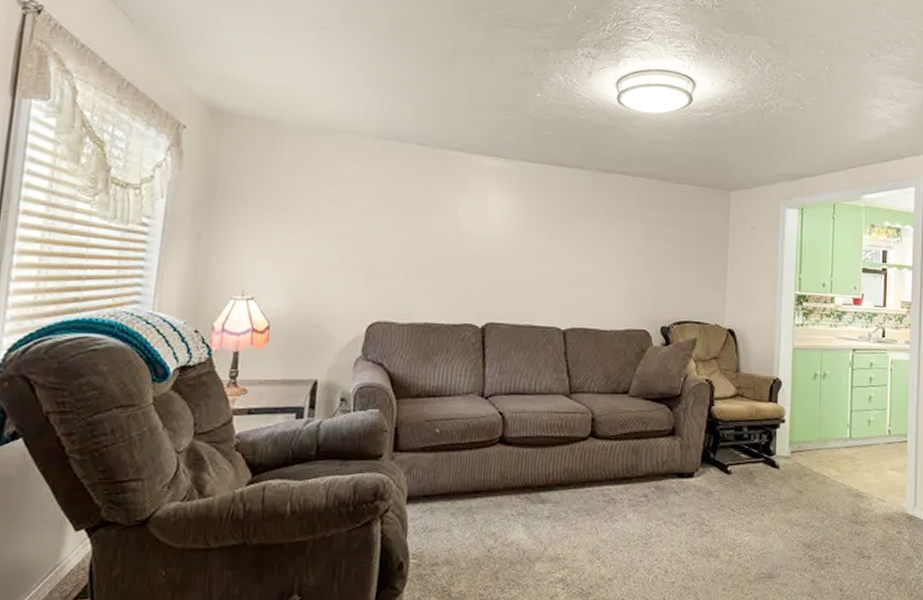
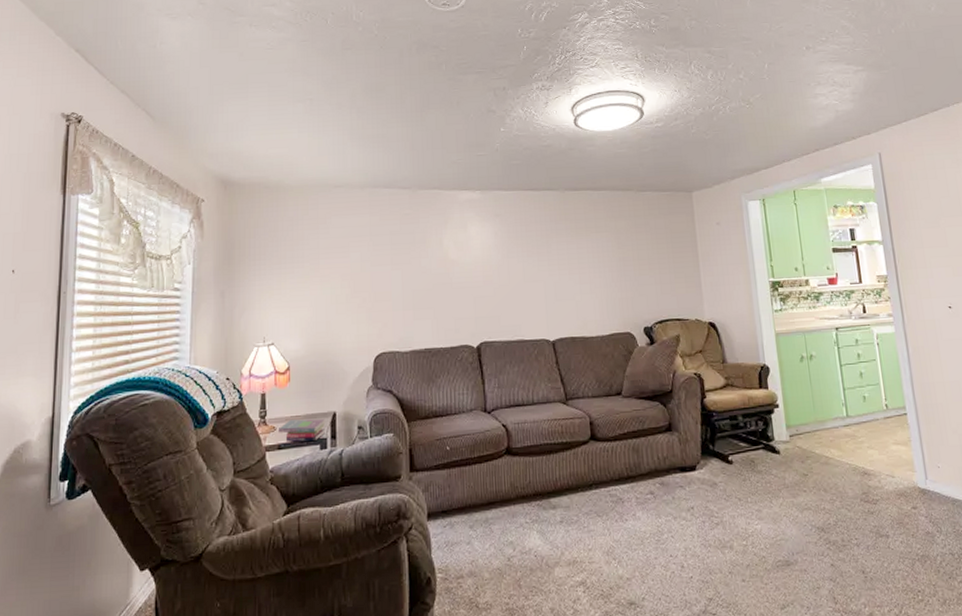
books: none [250,384,304,410] -> present [279,419,325,442]

